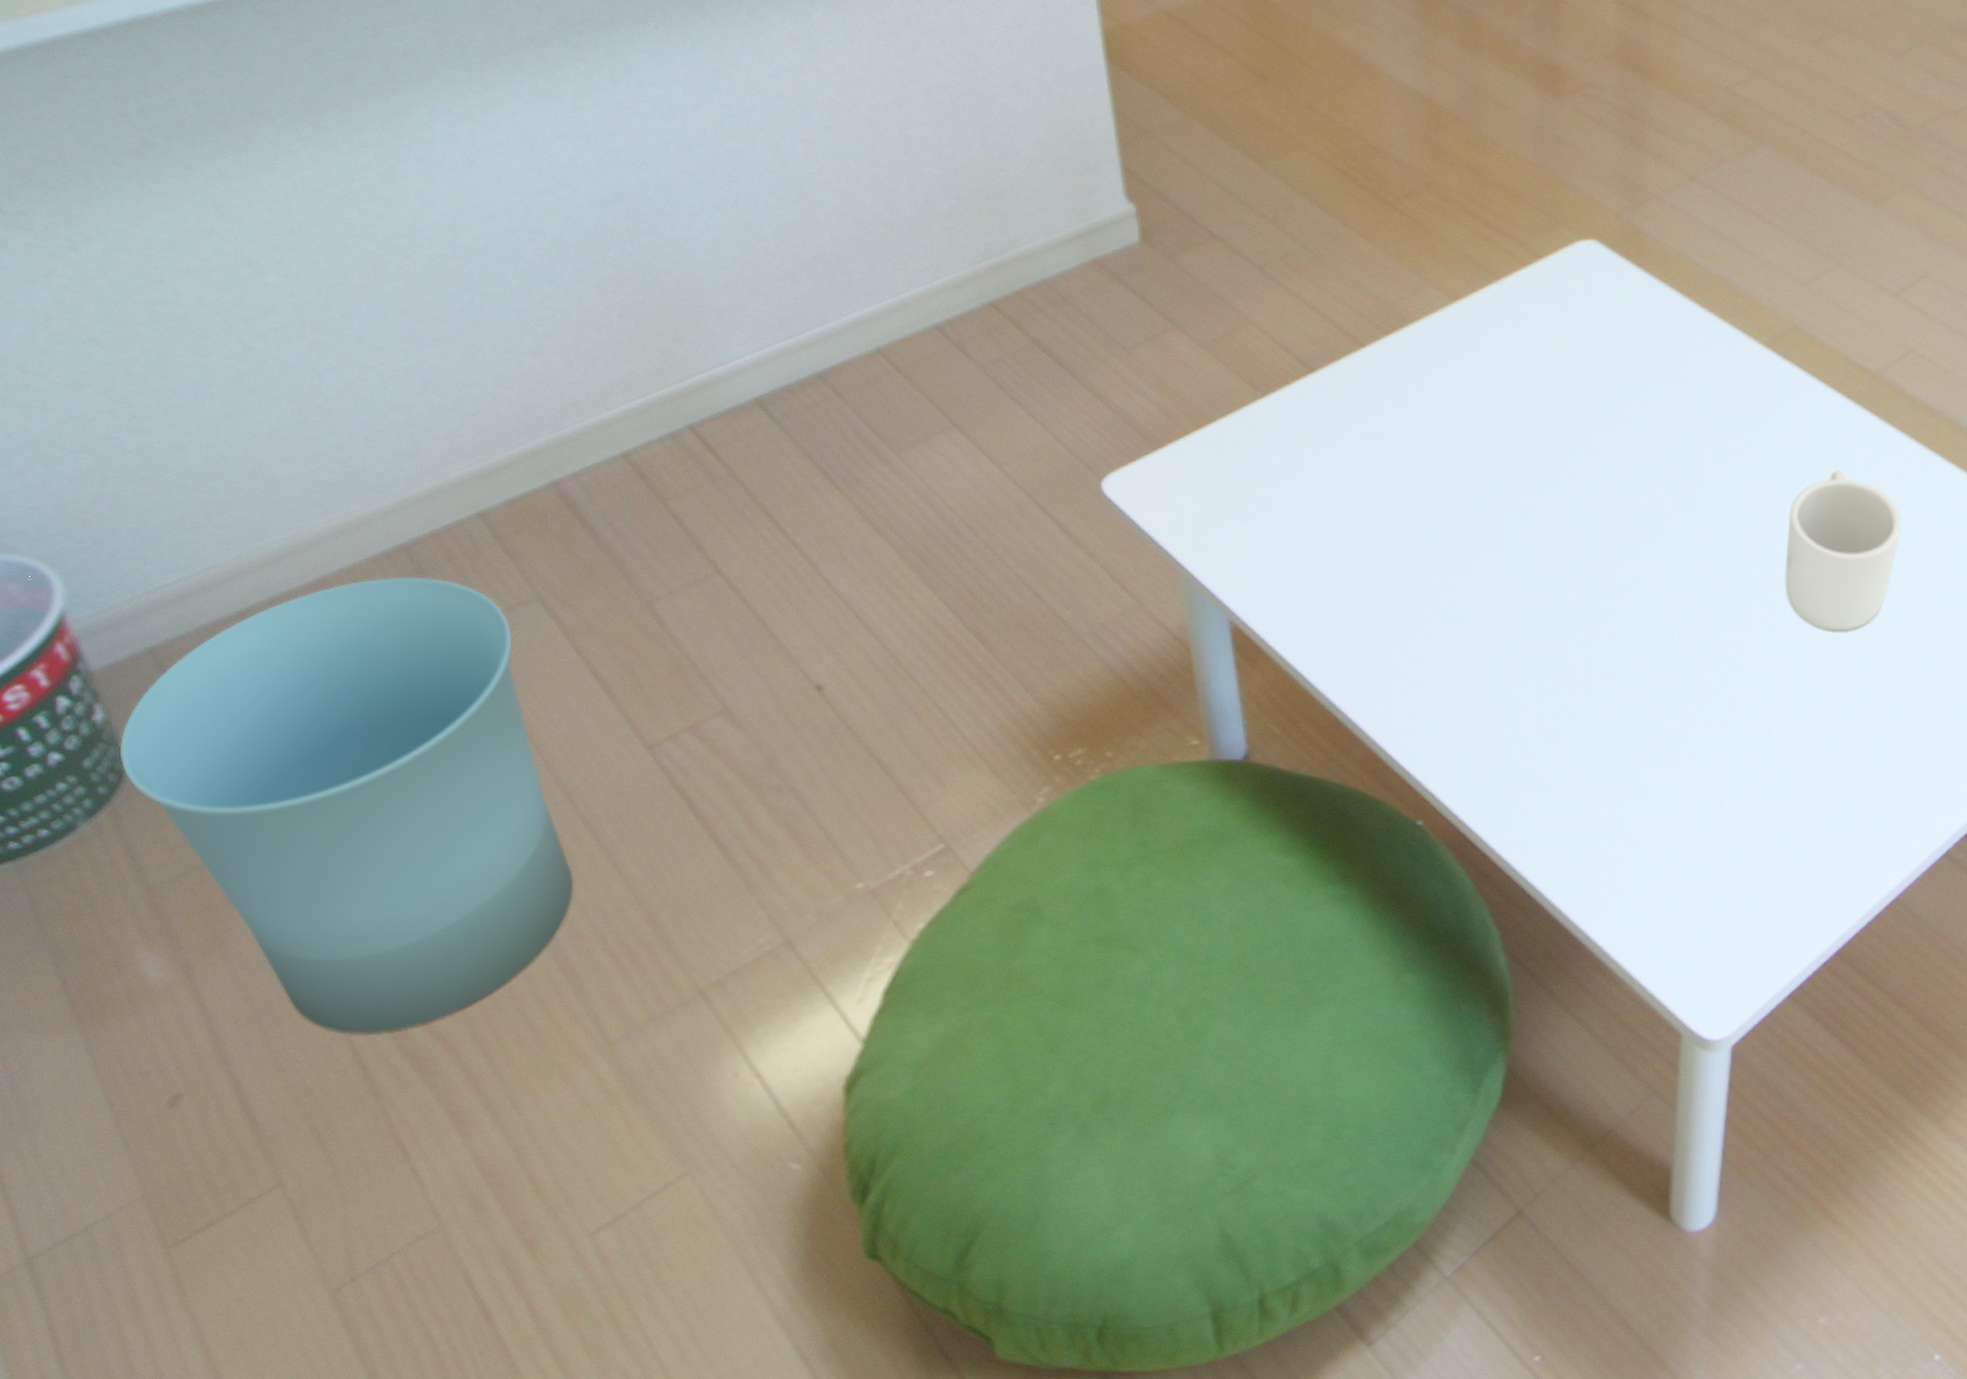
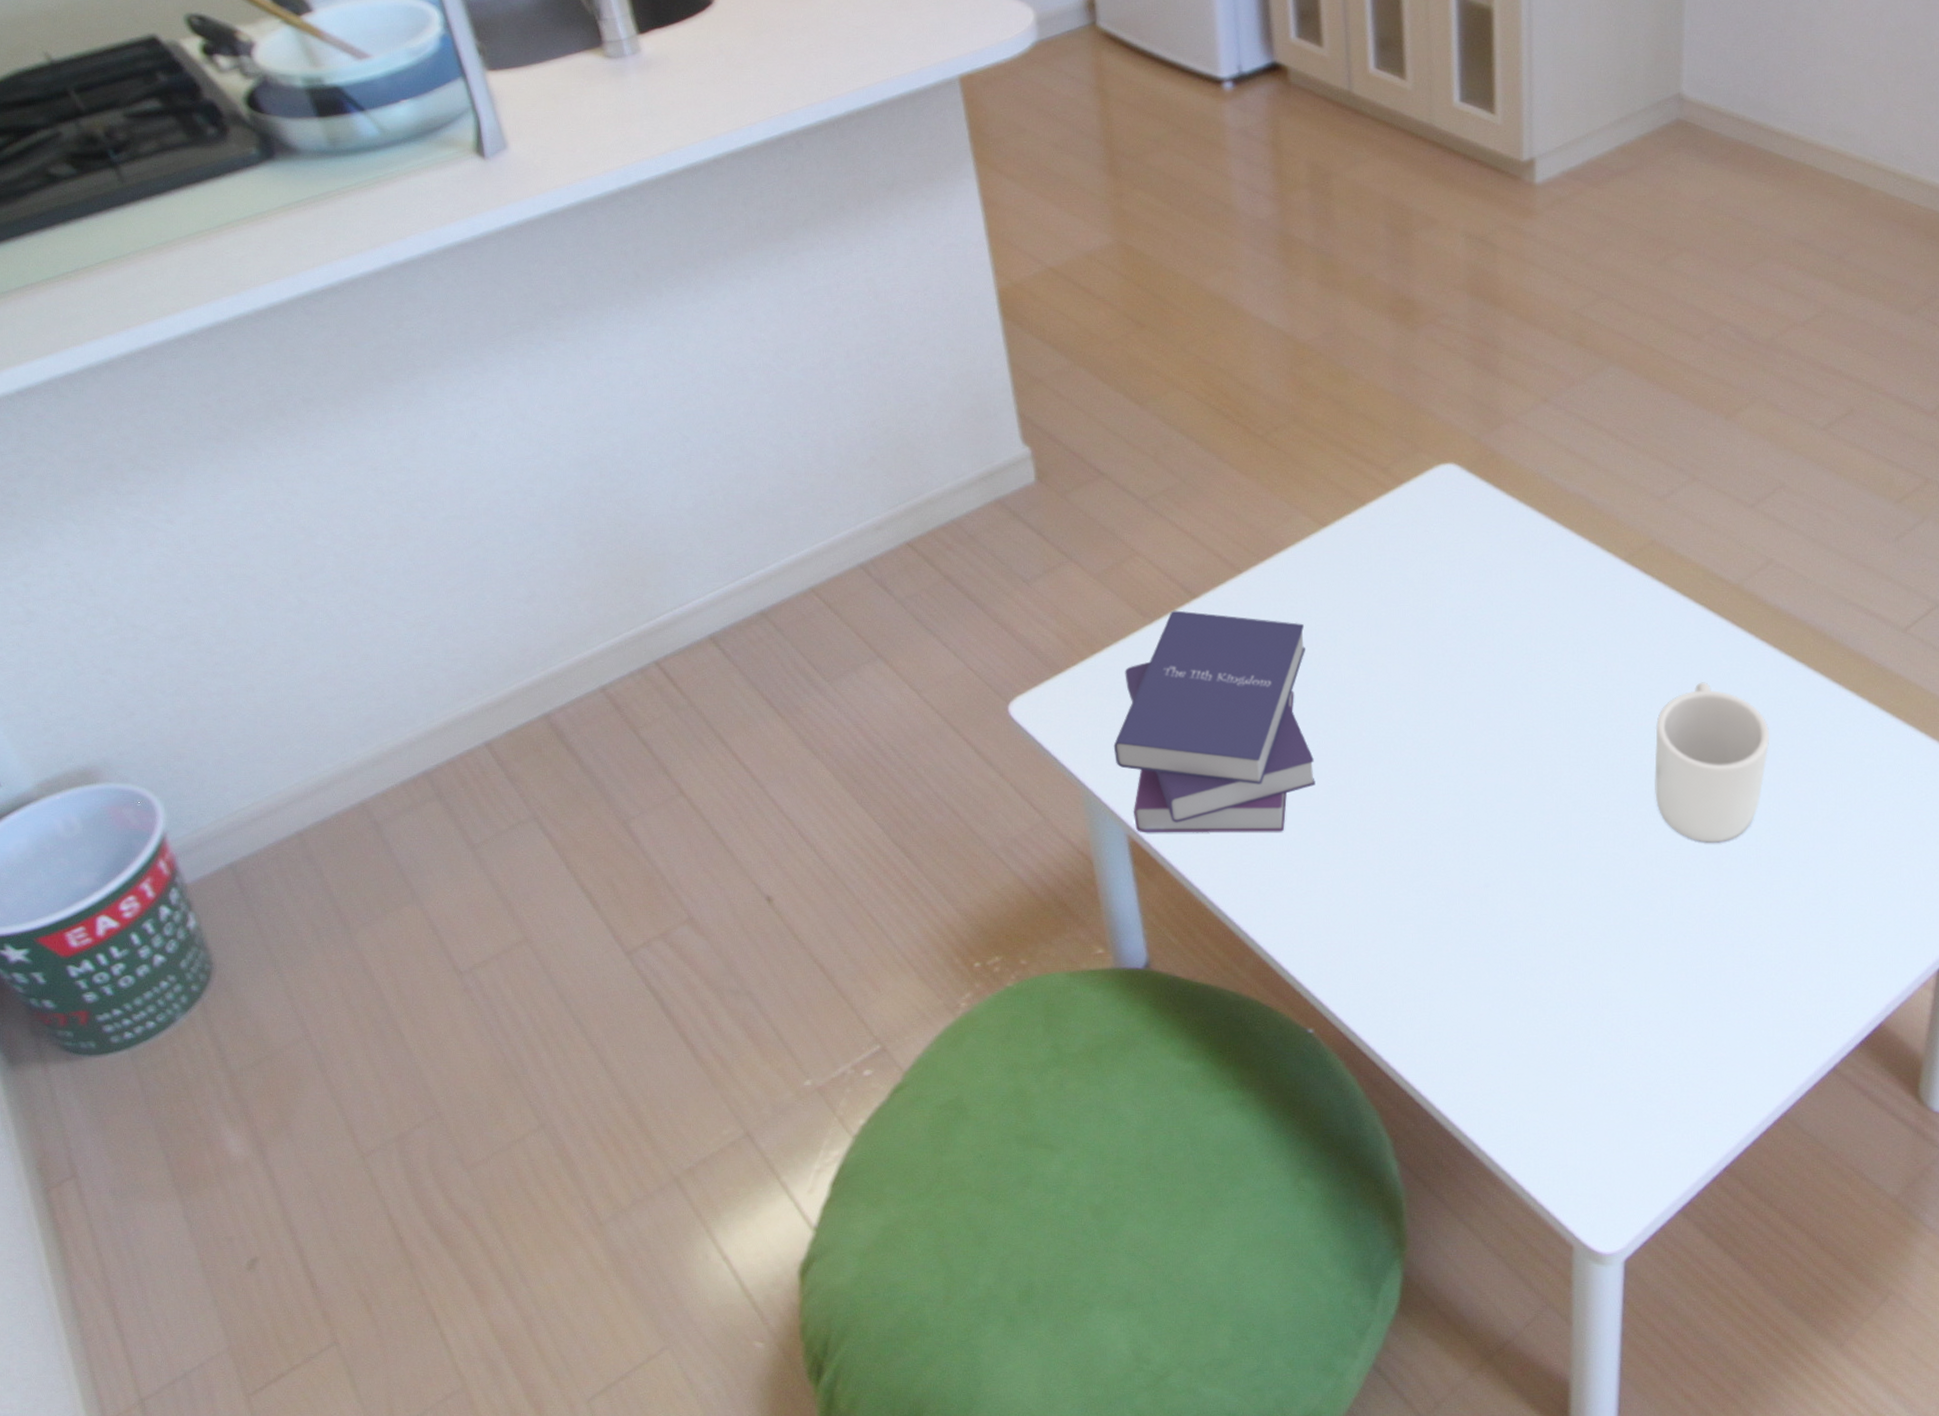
waste bin: present [119,577,574,1034] -> none [207,800,568,1208]
book: none [1217,384,1435,619] -> present [1113,610,1315,833]

